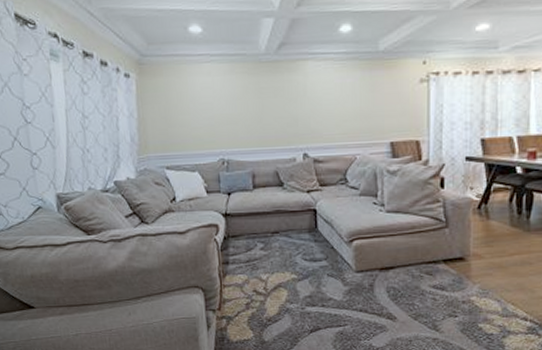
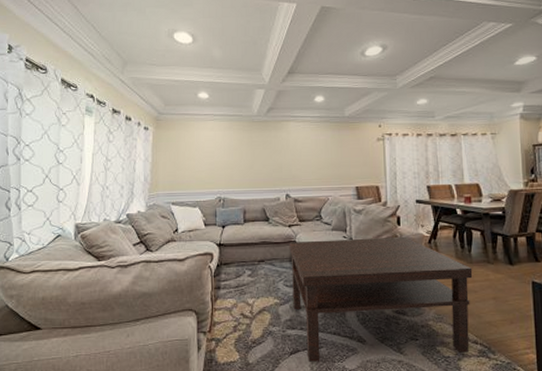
coffee table: none [308,202,530,340] -> present [289,237,473,362]

